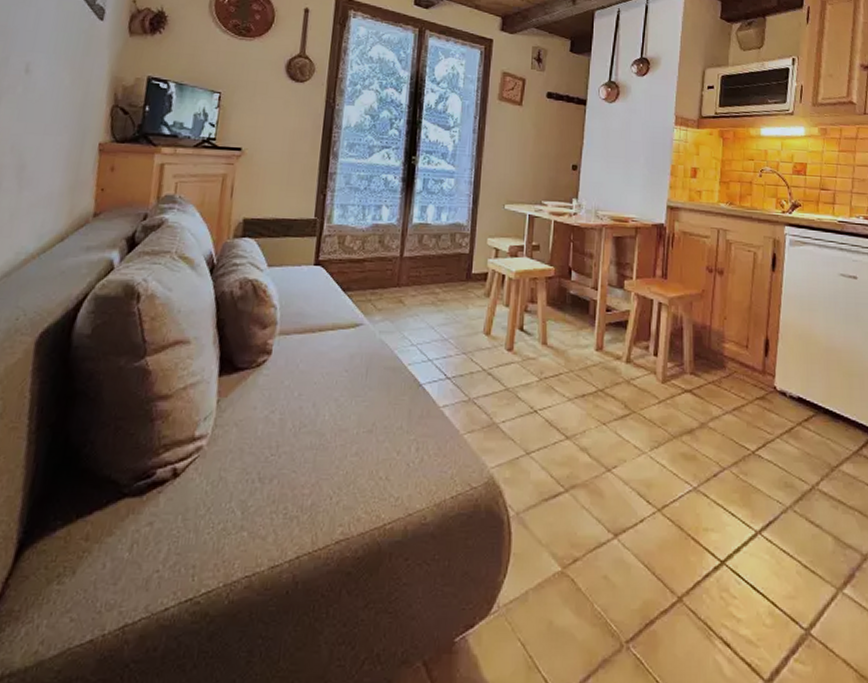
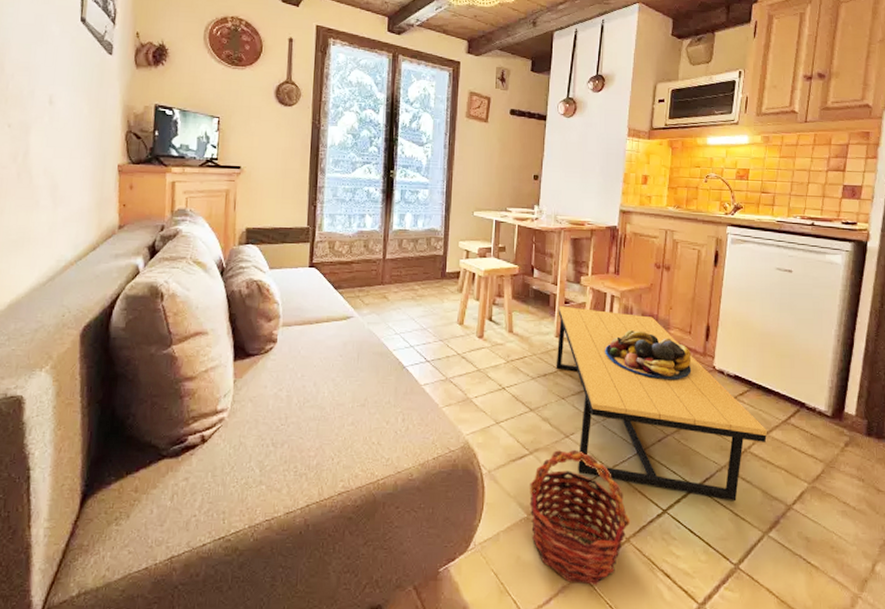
basket: none [564,486,683,657] -> present [529,449,631,585]
coffee table: none [596,315,837,550] -> present [556,306,767,502]
fruit bowl: none [652,343,750,403] -> present [605,330,692,381]

